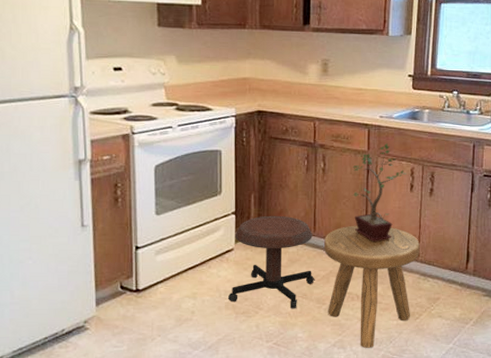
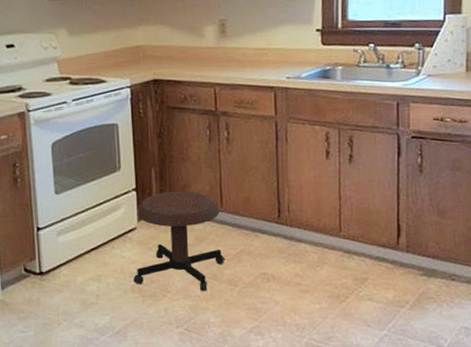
stool: present [323,225,420,348] -> none [232,198,341,335]
potted plant: present [352,143,406,242] -> none [260,106,320,217]

